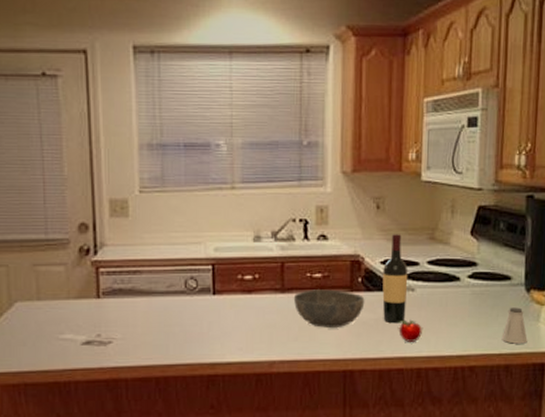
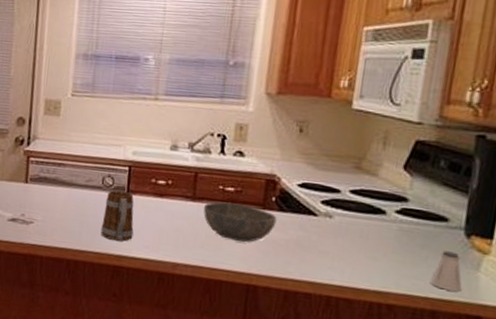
mug: none [189,292,225,347] -> present [100,190,134,242]
wine bottle: present [382,234,408,324] -> none [294,159,328,248]
apple: present [397,319,422,342] -> none [310,245,337,269]

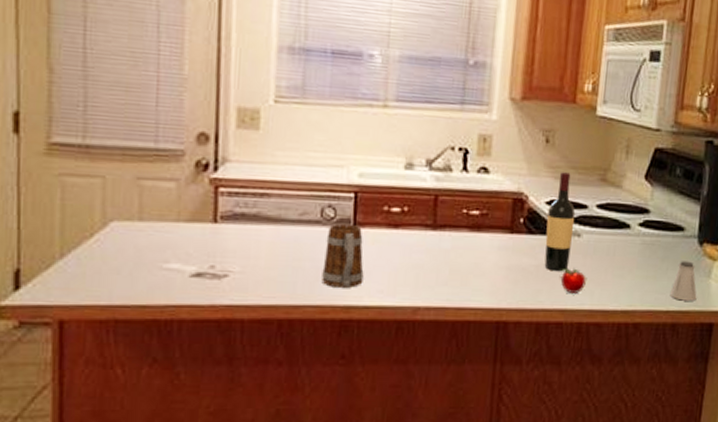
bowl: present [203,201,277,242] -> none [445,228,526,274]
wine bottle: none [294,159,328,248] -> present [544,172,576,272]
apple: none [310,245,337,269] -> present [560,268,586,293]

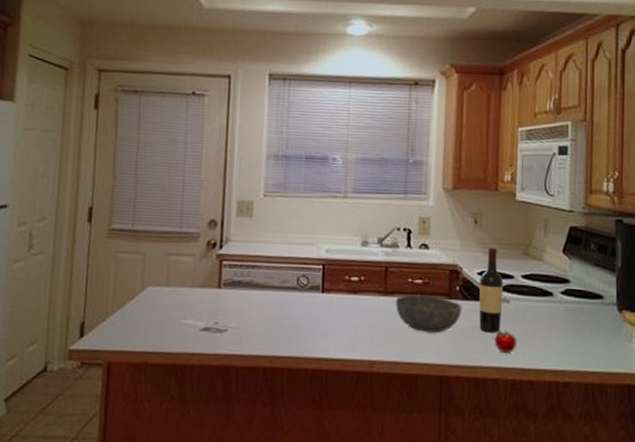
mug: present [321,223,364,288] -> none [297,289,330,343]
bowl: none [445,228,526,274] -> present [395,294,462,334]
saltshaker: present [669,261,697,301] -> none [595,326,621,364]

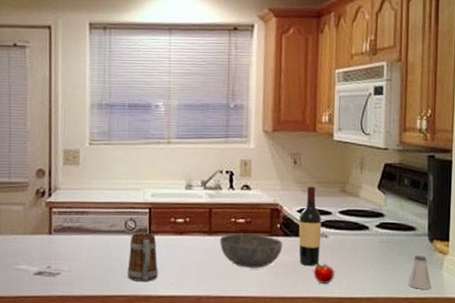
mug: none [297,289,330,343] -> present [127,232,158,282]
saltshaker: none [595,326,621,364] -> present [407,255,432,289]

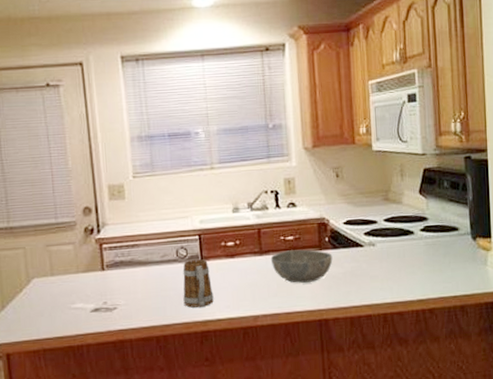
wine bottle: present [299,186,322,266] -> none [346,197,369,276]
apple: present [312,263,335,284] -> none [363,271,385,291]
saltshaker: present [407,255,432,289] -> none [455,254,478,287]

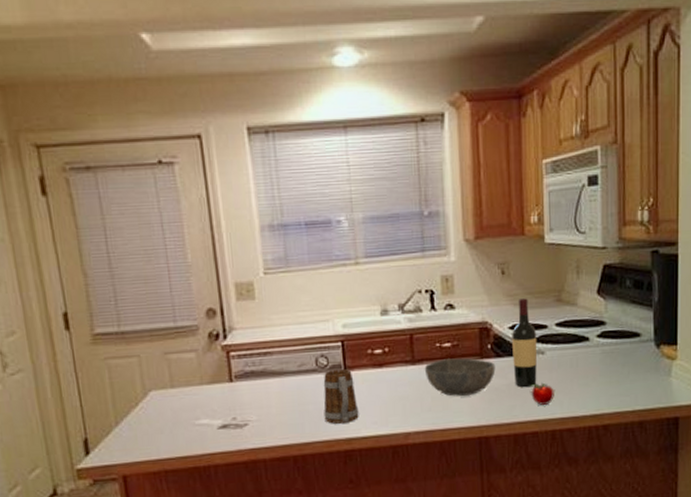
wine bottle: none [346,197,369,276] -> present [512,298,537,388]
apple: none [363,271,385,291] -> present [529,382,554,405]

